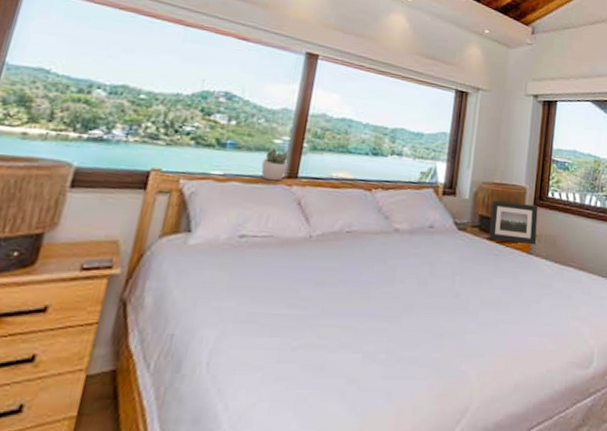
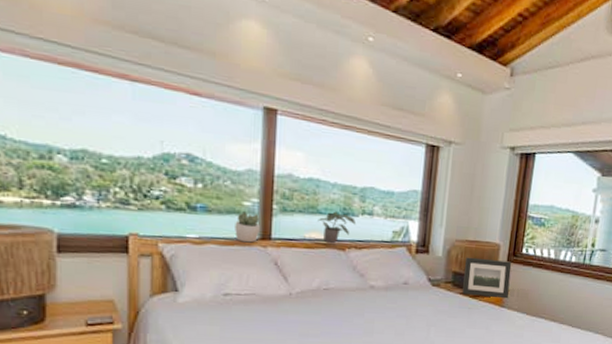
potted plant: none [346,151,384,184] -> present [318,211,355,244]

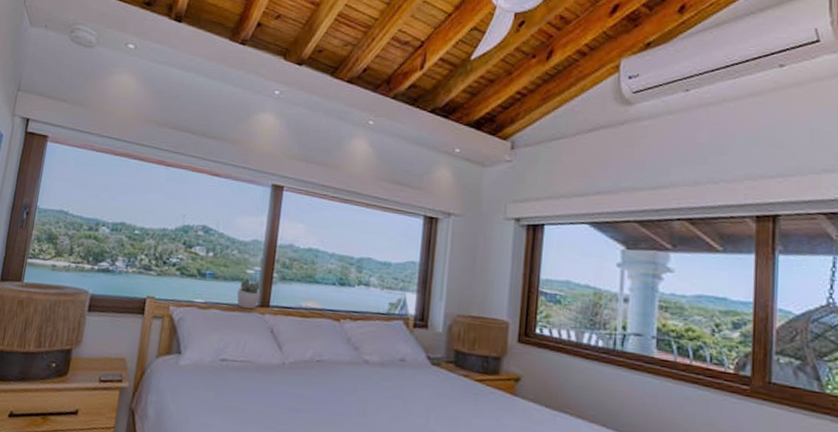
potted plant: present [318,211,355,244] -> none [314,281,351,314]
picture frame: present [462,257,512,299] -> none [466,334,524,386]

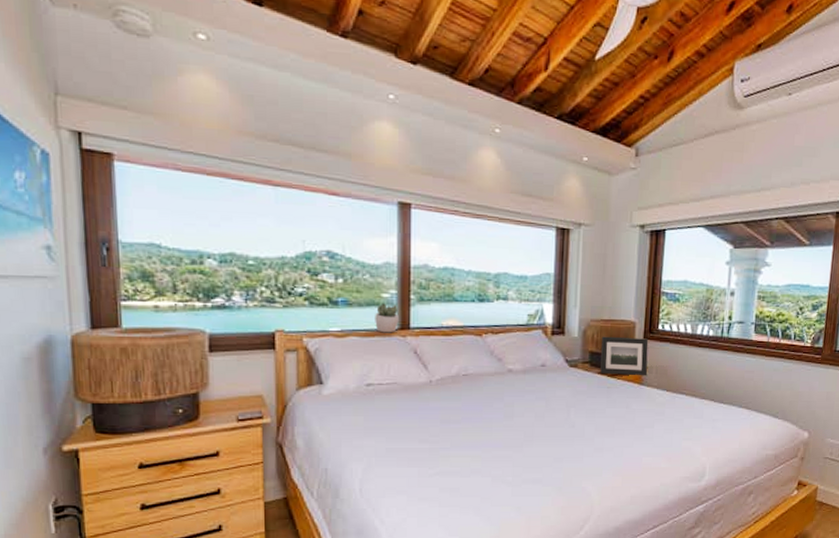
picture frame: none [466,334,524,386] -> present [600,336,649,376]

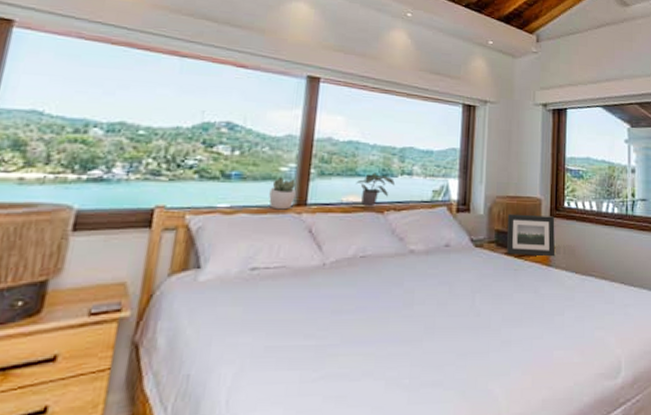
potted plant: none [454,298,491,330] -> present [356,172,395,207]

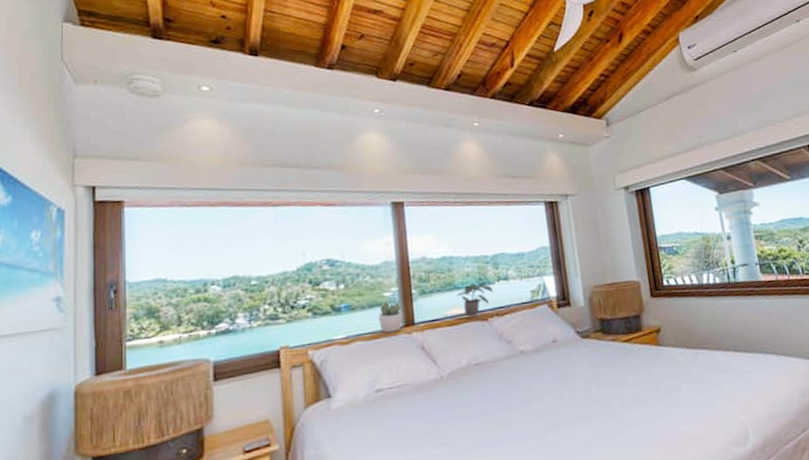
picture frame: present [507,213,556,257] -> none [608,296,663,340]

